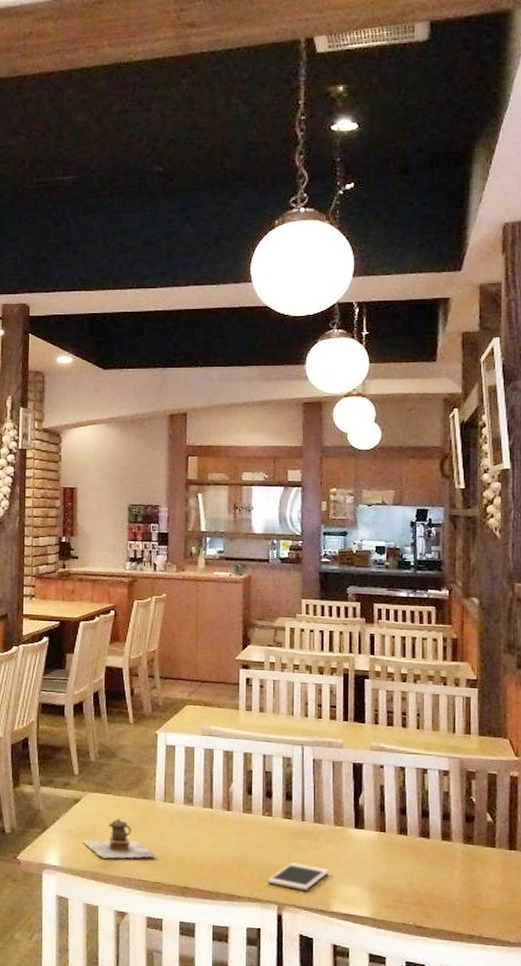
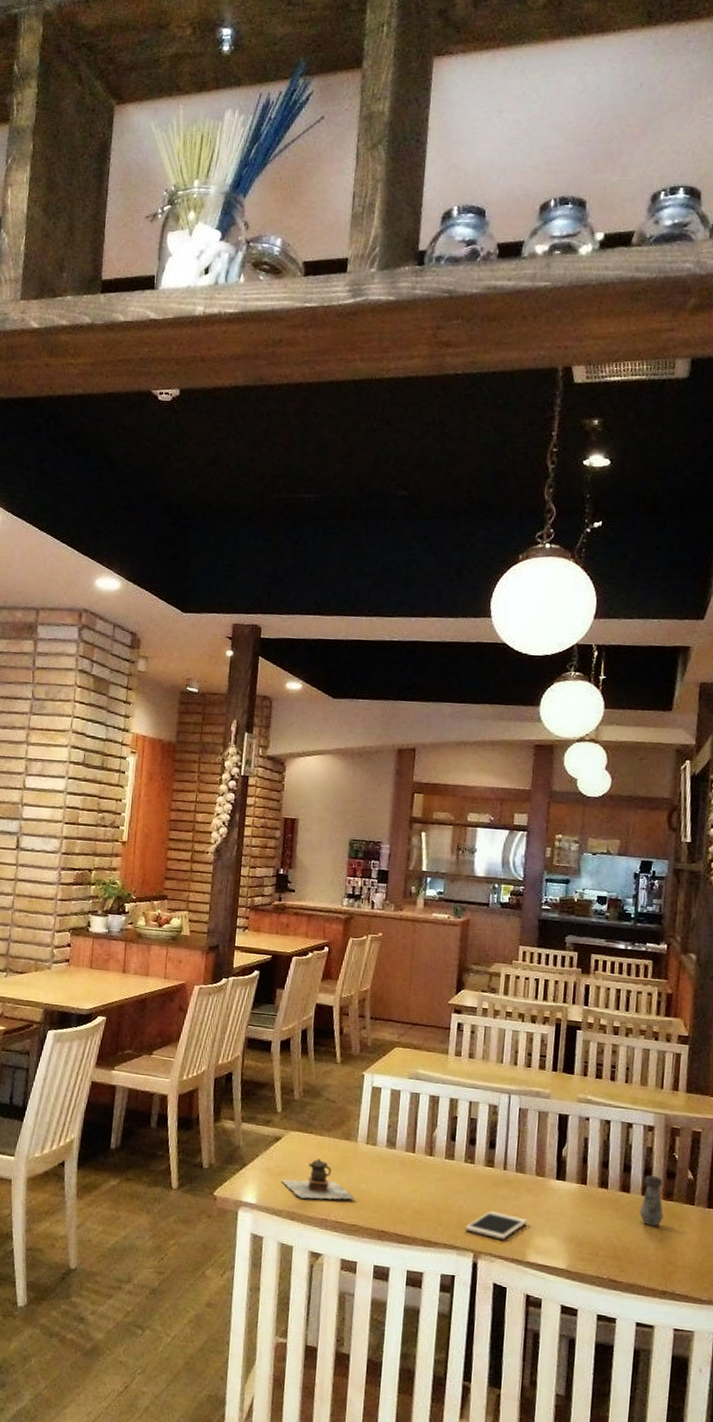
salt shaker: none [441,820,465,870] -> present [640,1175,664,1226]

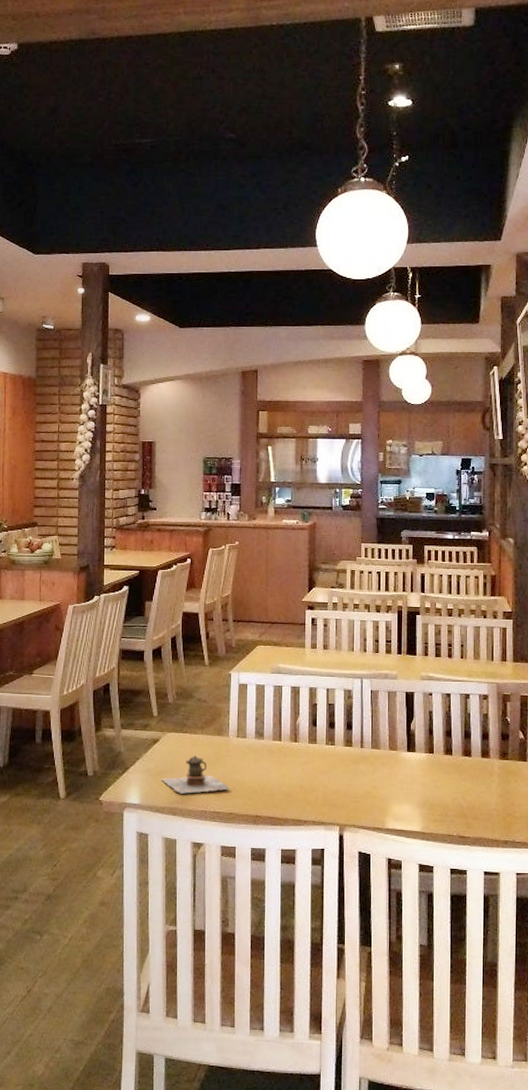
cell phone: present [465,1211,527,1240] -> none [331,786,384,812]
salt shaker: present [640,1175,664,1226] -> none [481,739,501,783]

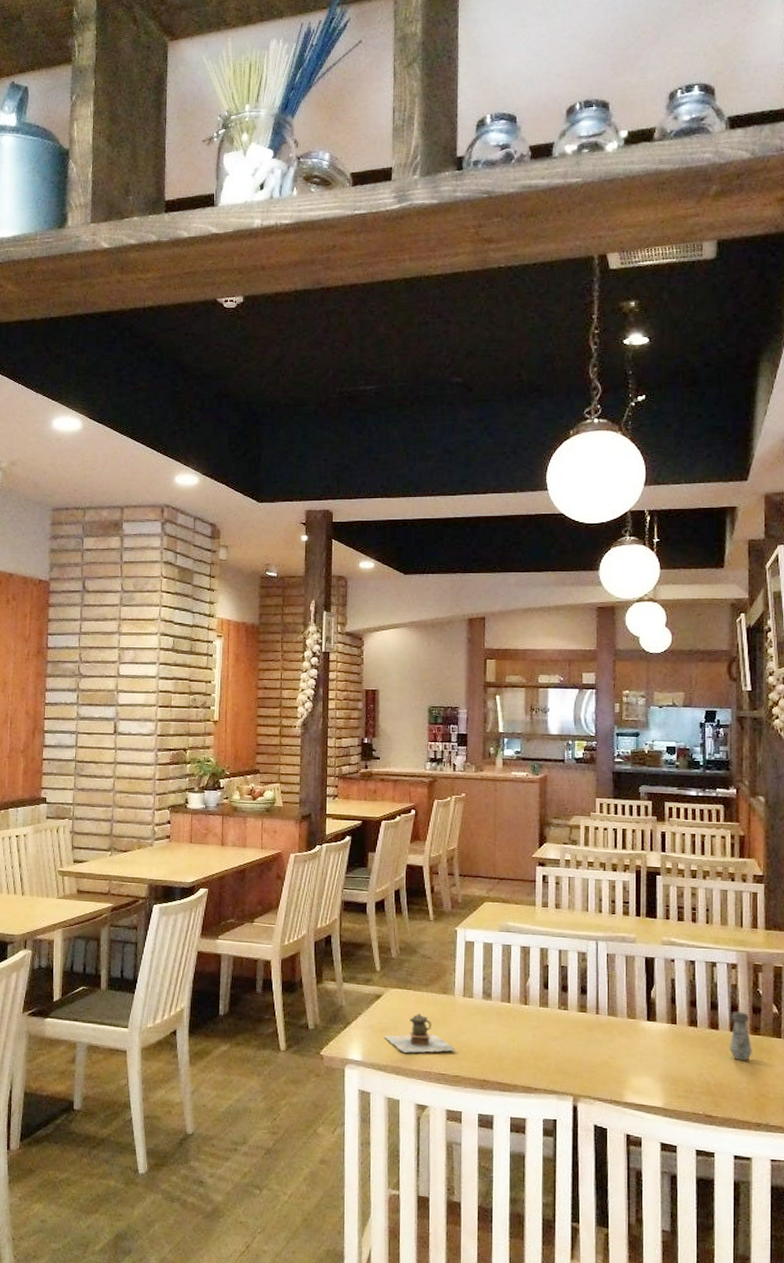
salt shaker: none [481,739,501,783] -> present [730,1012,752,1060]

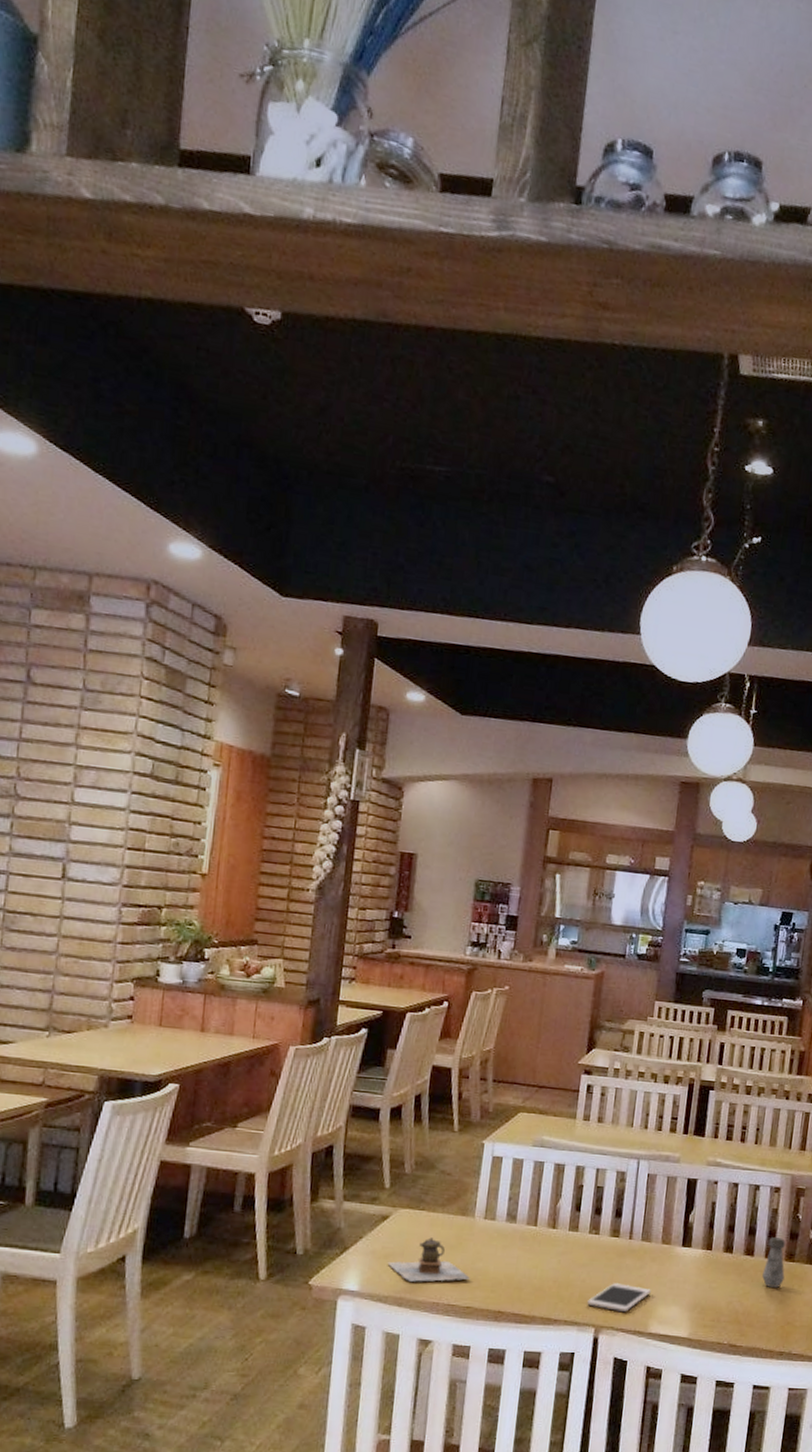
cell phone: none [563,1055,622,1083] -> present [587,1283,651,1313]

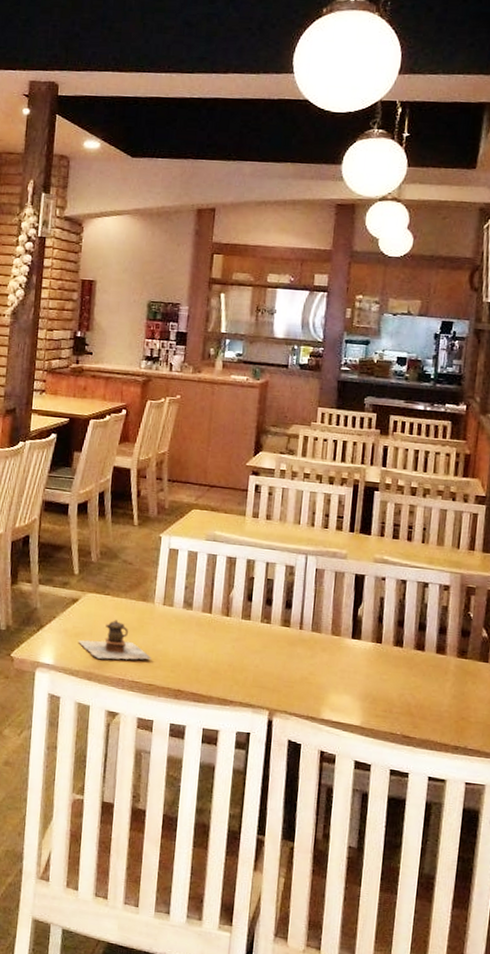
cell phone: present [587,1283,651,1313] -> none [261,670,322,698]
salt shaker: present [762,1237,785,1288] -> none [434,634,457,683]

